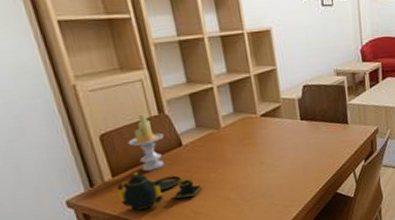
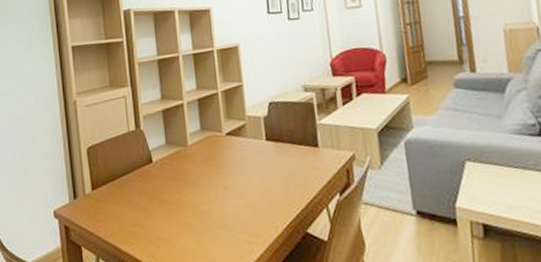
teapot: present [116,172,202,211] -> none [93,187,167,228]
candle: present [128,114,165,172] -> none [108,129,138,187]

